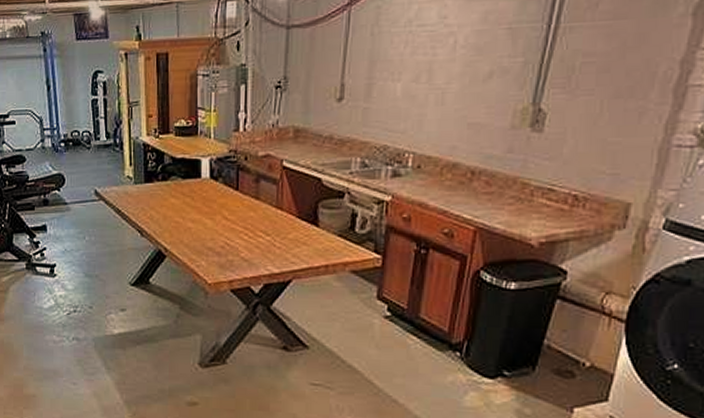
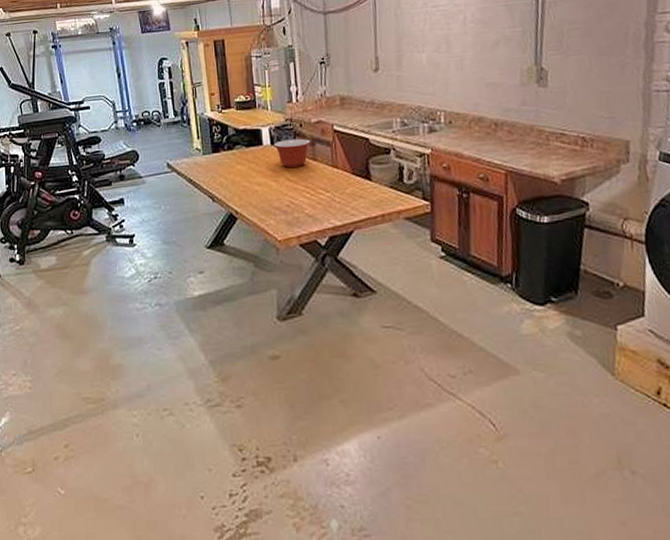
mixing bowl: none [213,173,255,205] -> present [273,138,311,168]

